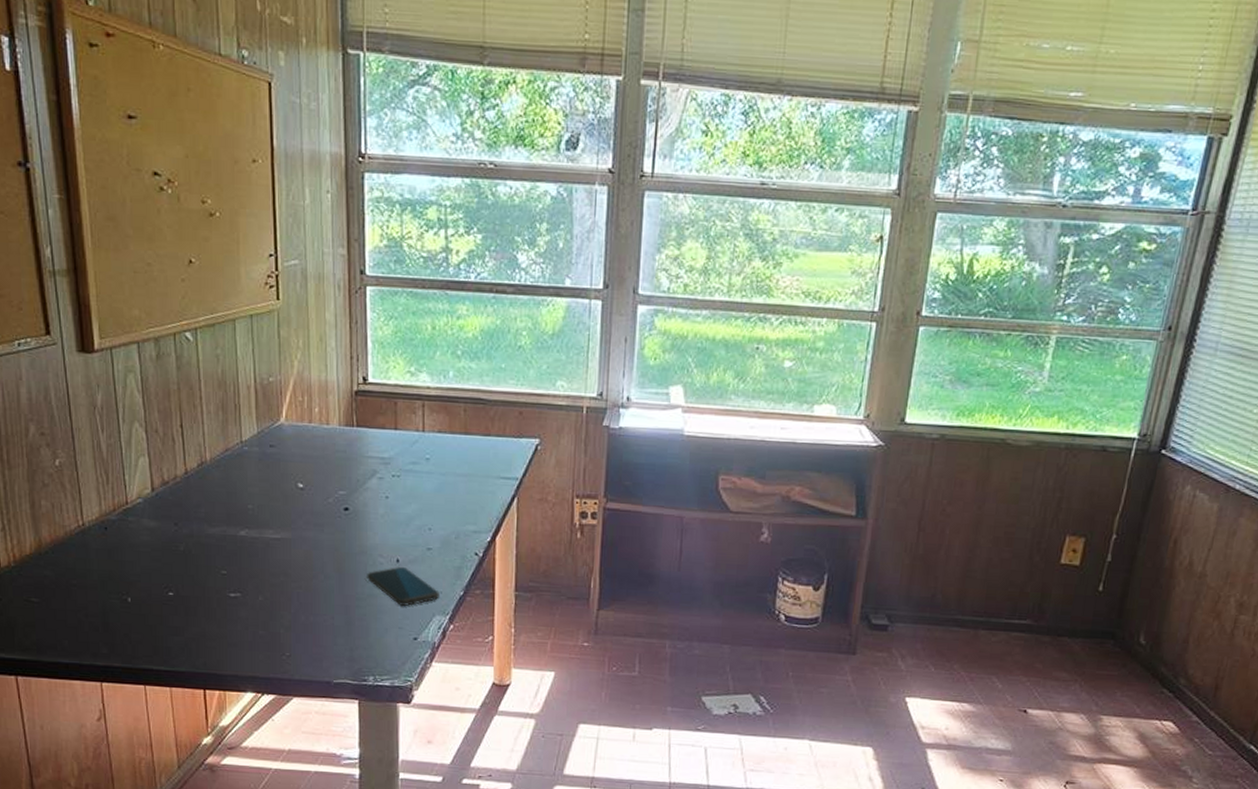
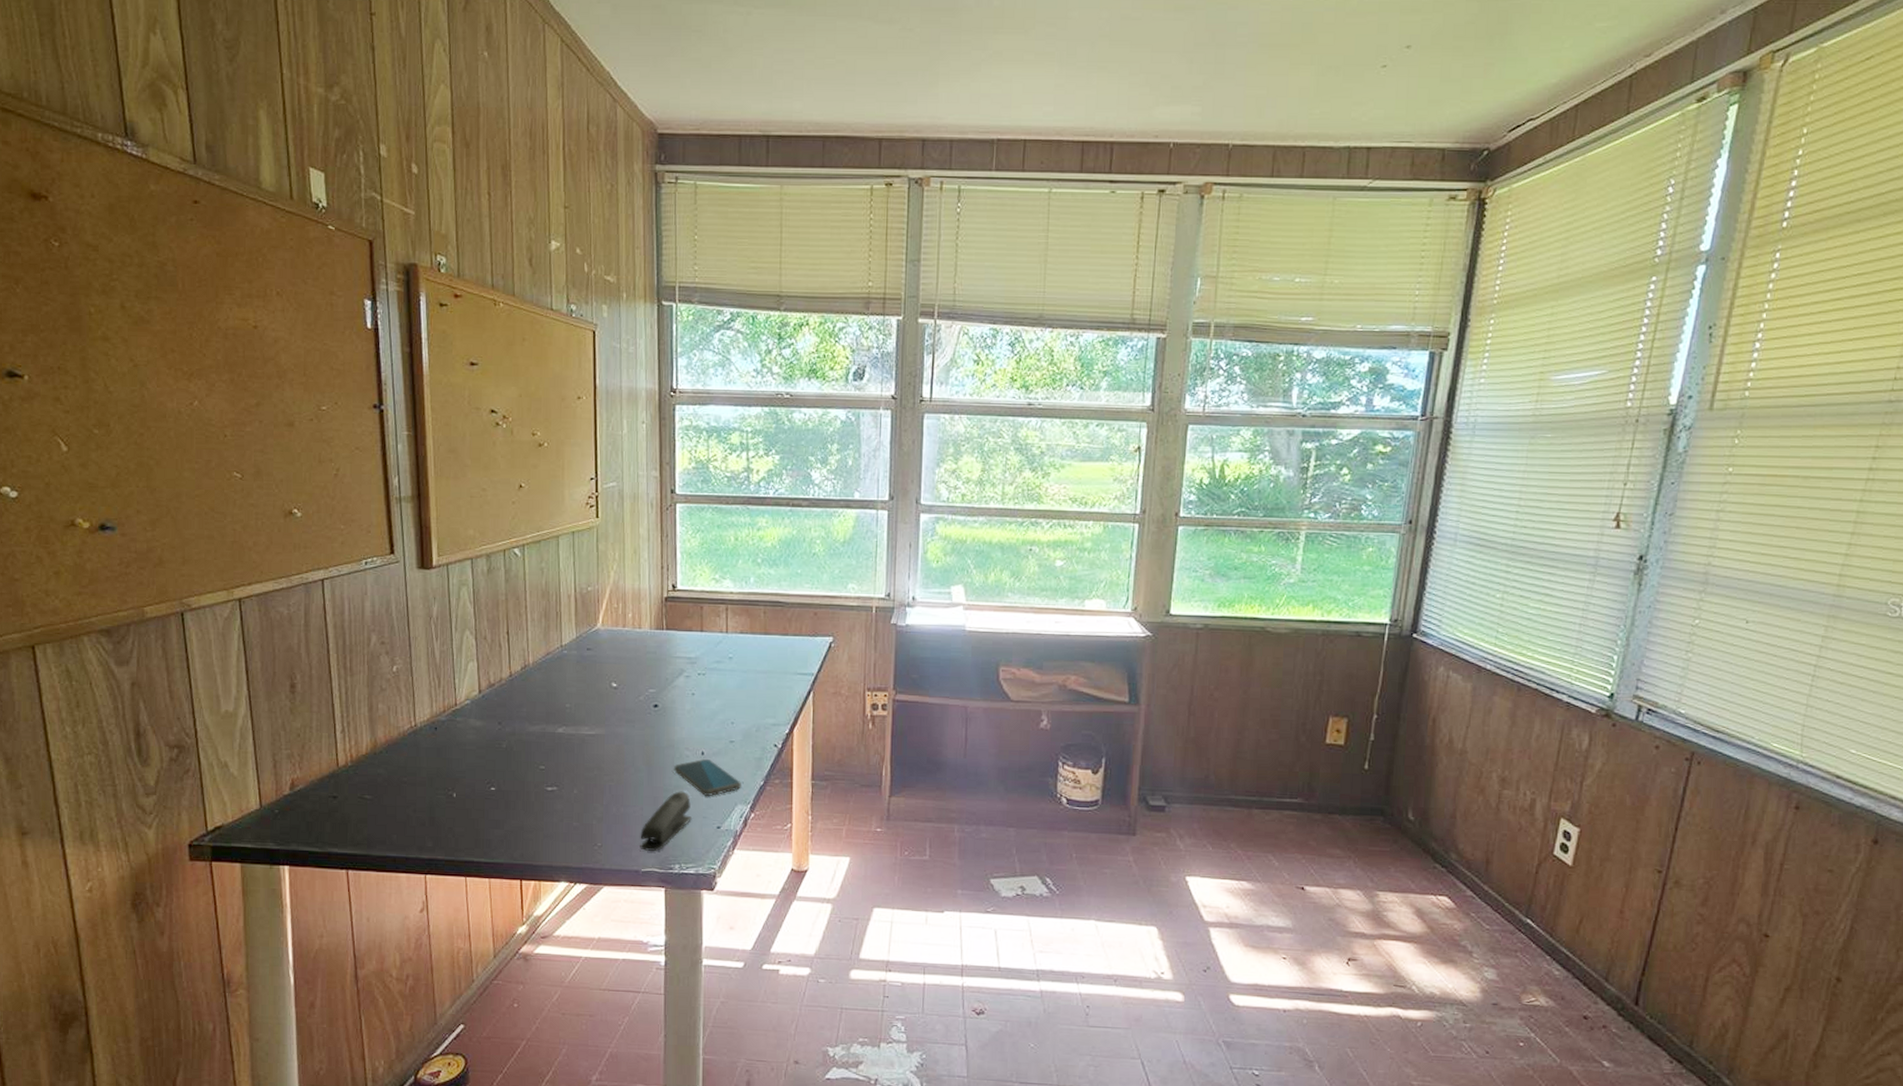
stapler: none [331,600,386,662] -> present [640,791,692,851]

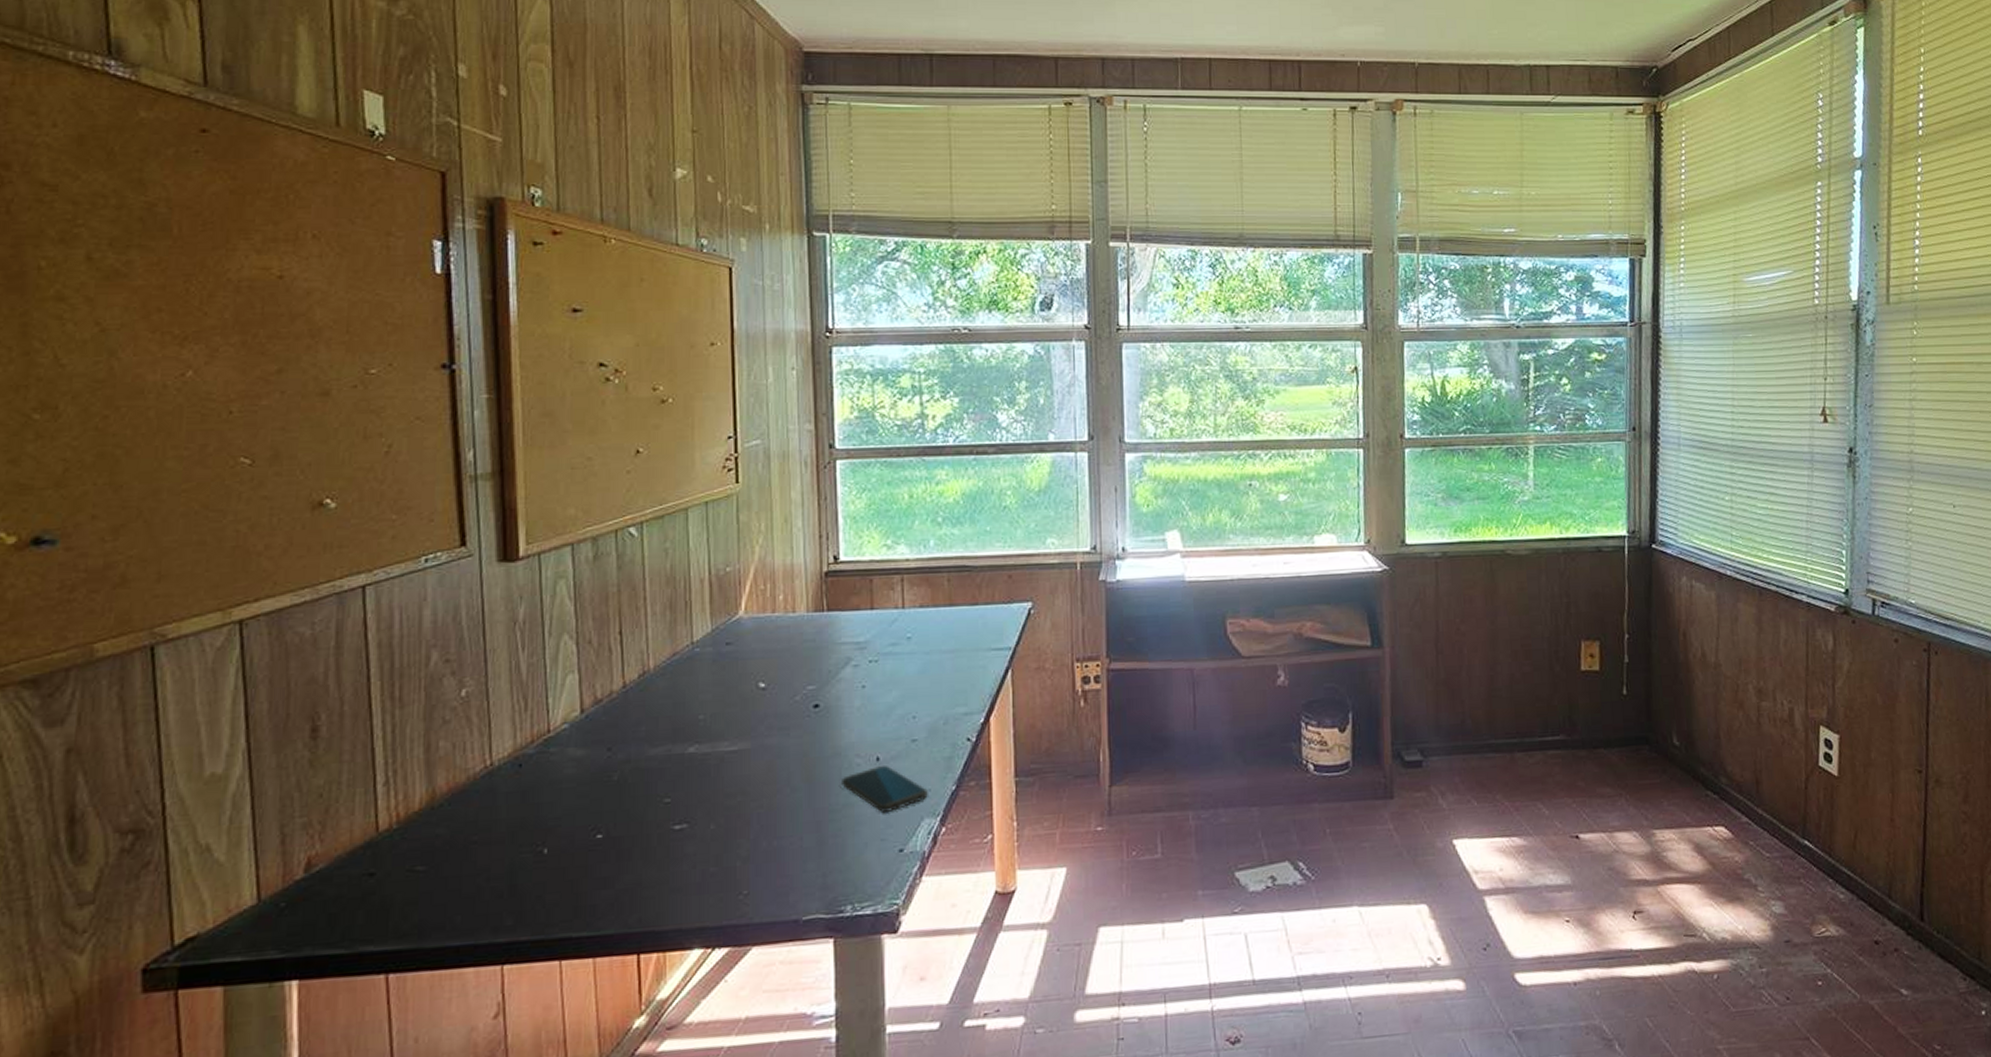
stapler: present [640,791,692,851] -> none [799,809,866,893]

